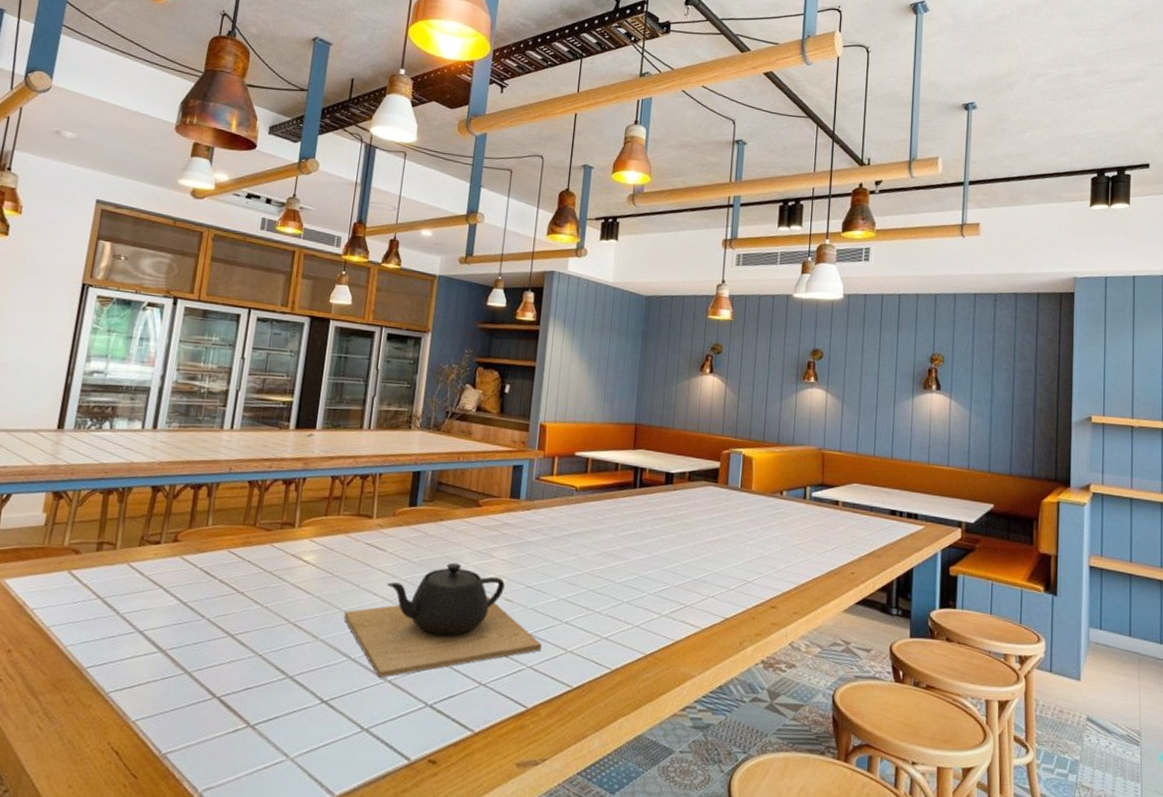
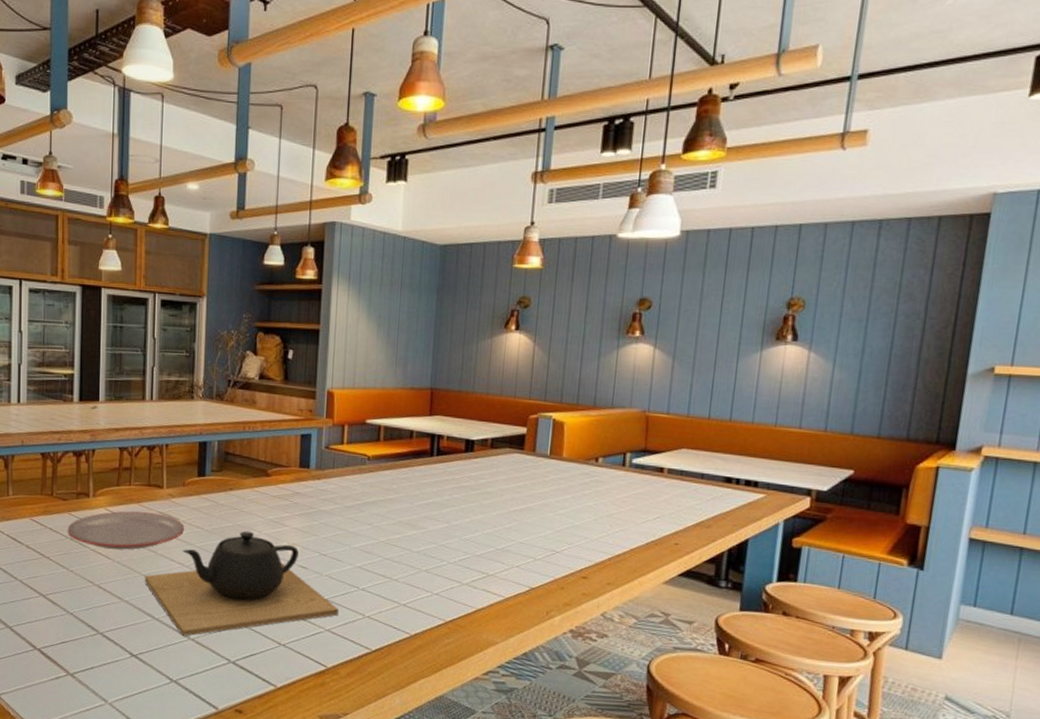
plate: none [266,542,392,584] -> present [67,511,185,550]

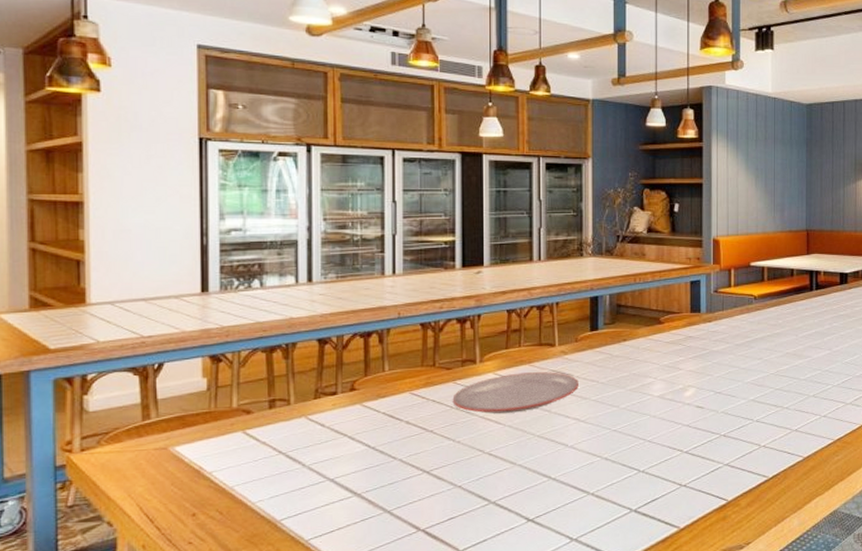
teapot: present [144,531,339,636] -> none [538,379,736,492]

